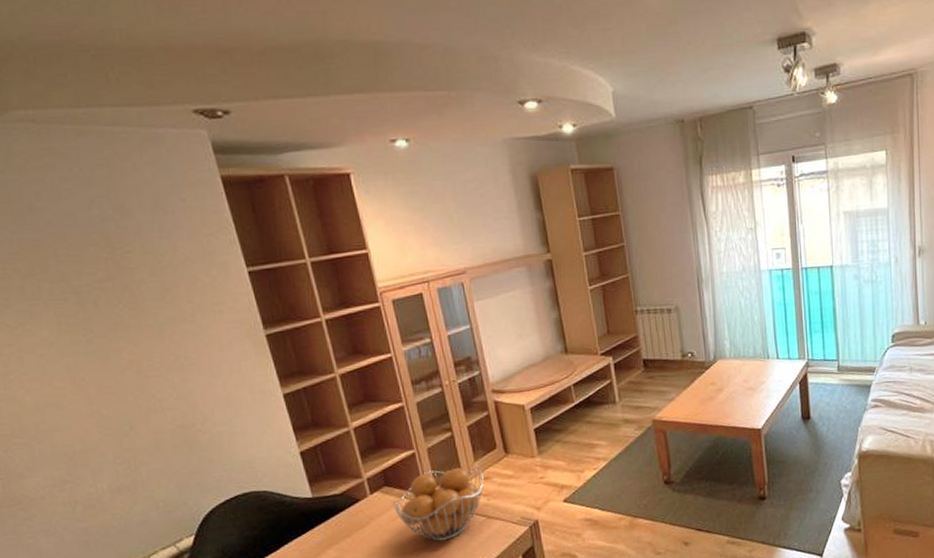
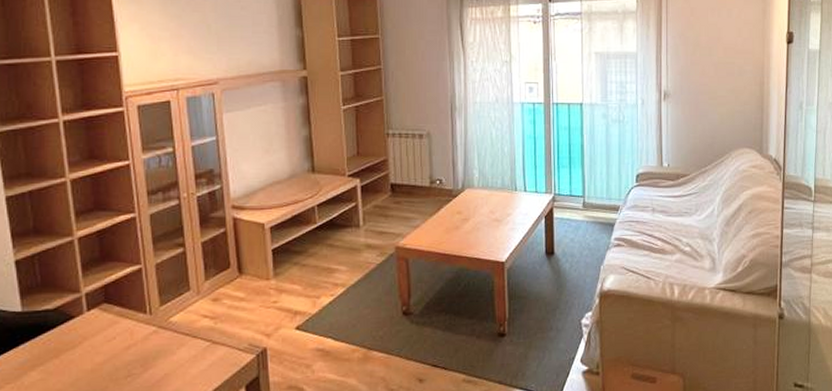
fruit basket: present [392,467,484,541] -> none [110,286,213,367]

